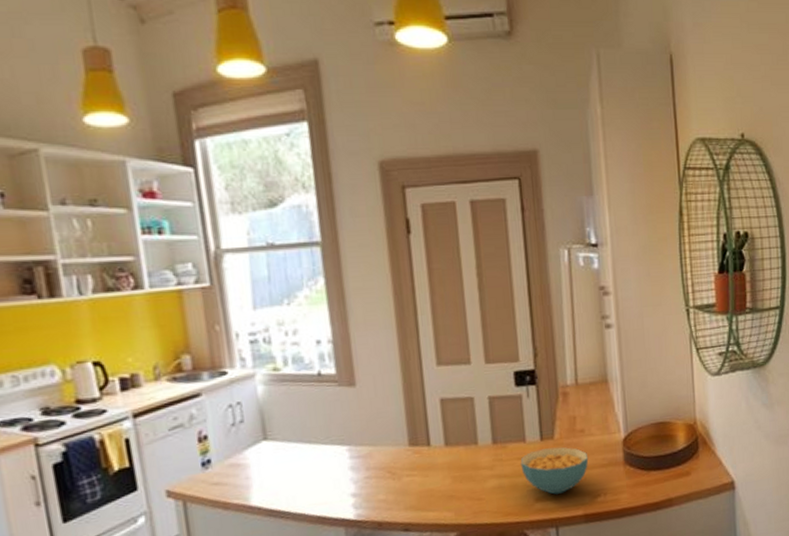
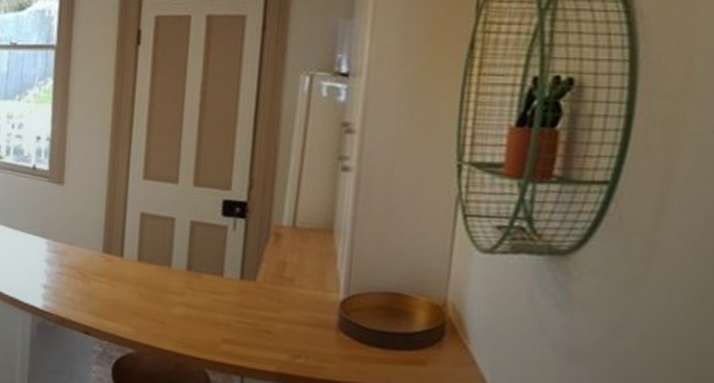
cereal bowl: present [520,447,589,495] -> none [213,288,294,342]

